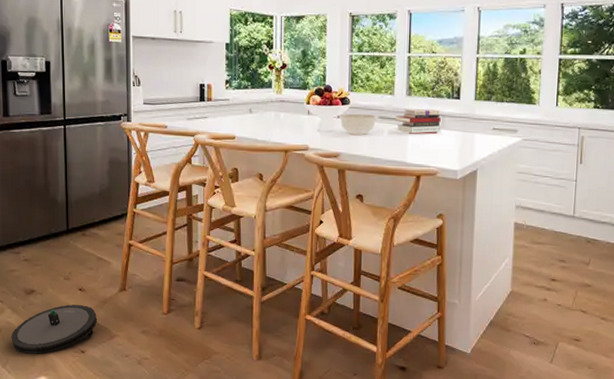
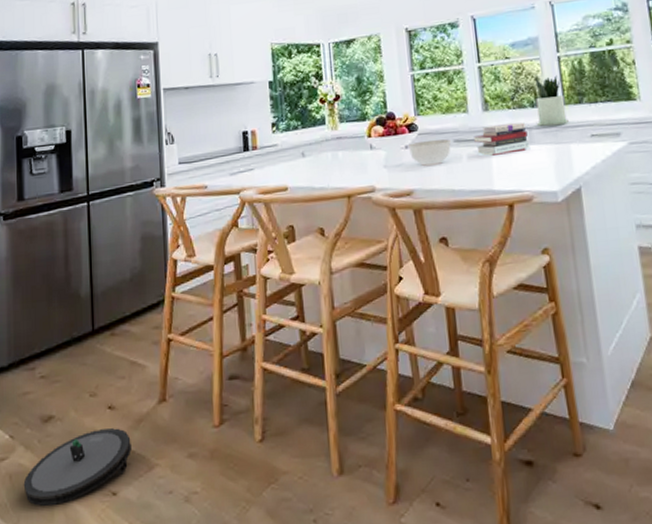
planter: none [449,73,477,117] -> present [535,75,569,127]

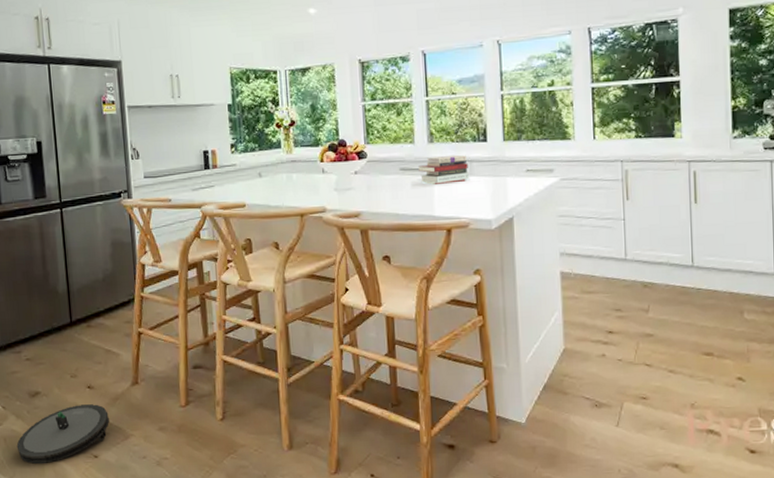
bowl: present [409,139,451,167] -> none [358,167,397,192]
planter: present [535,75,569,127] -> none [477,112,507,161]

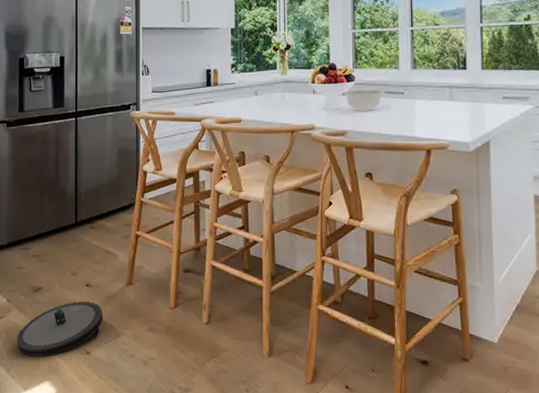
bowl: none [358,167,397,192] -> present [346,89,382,112]
books: present [419,154,470,186] -> none [402,80,450,109]

